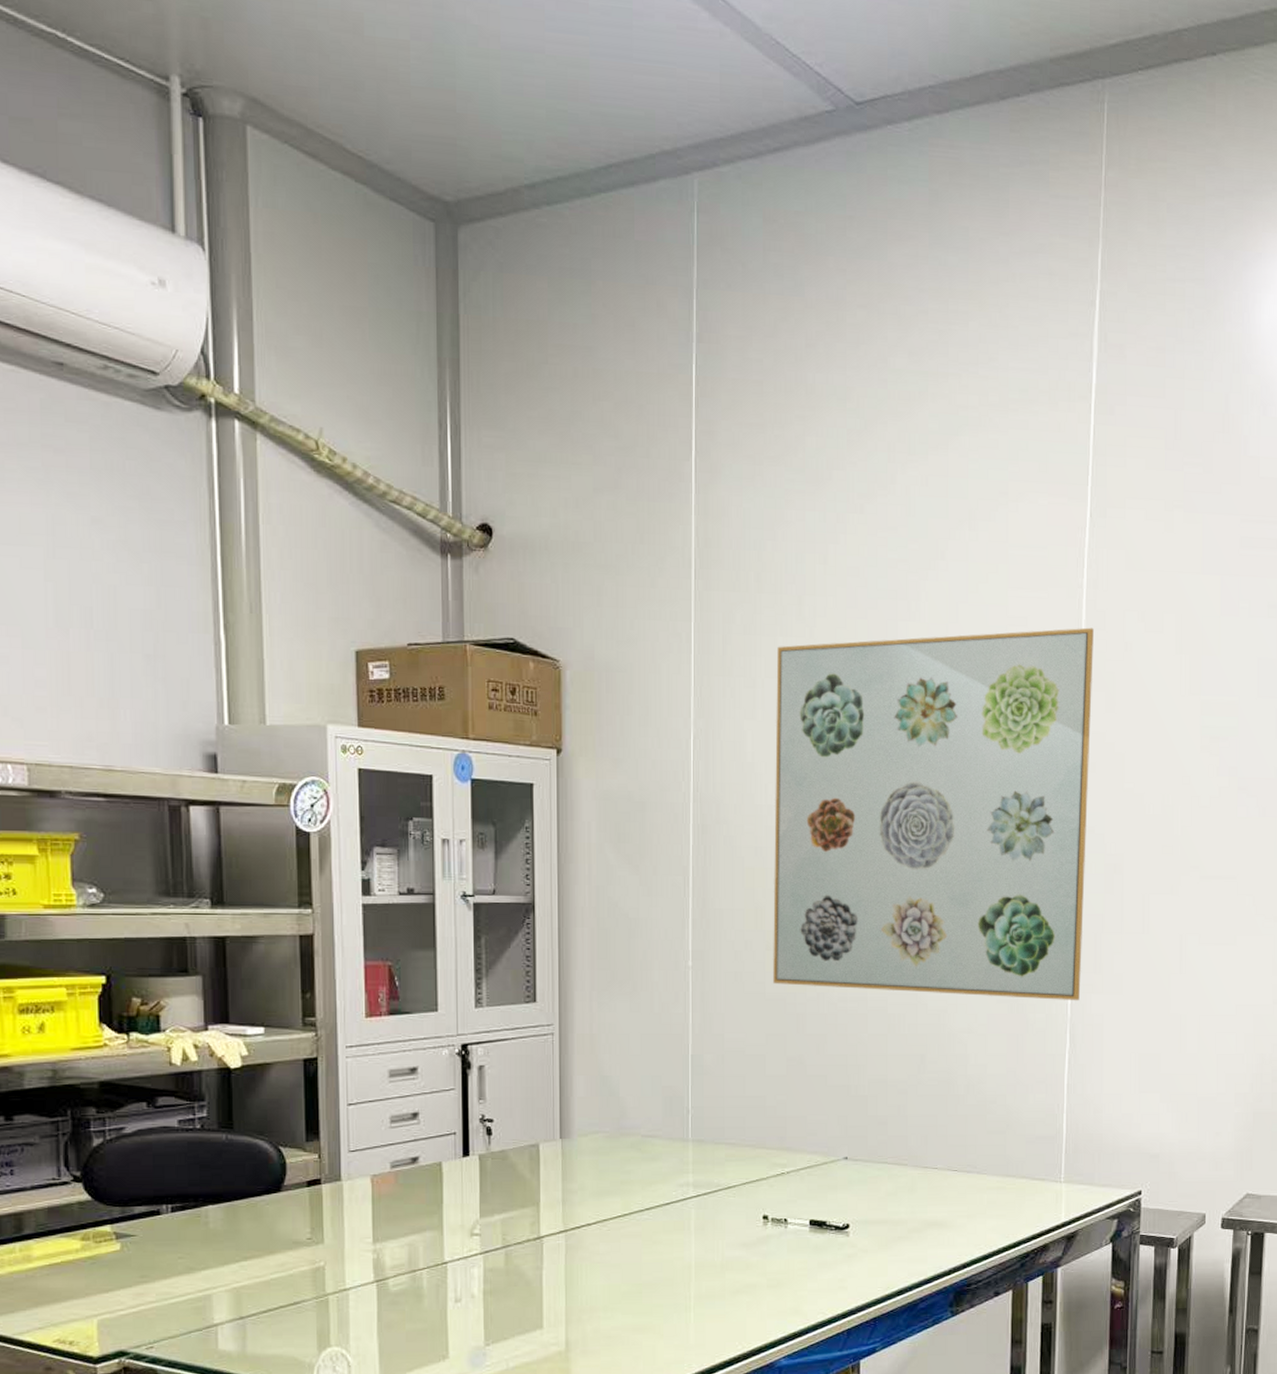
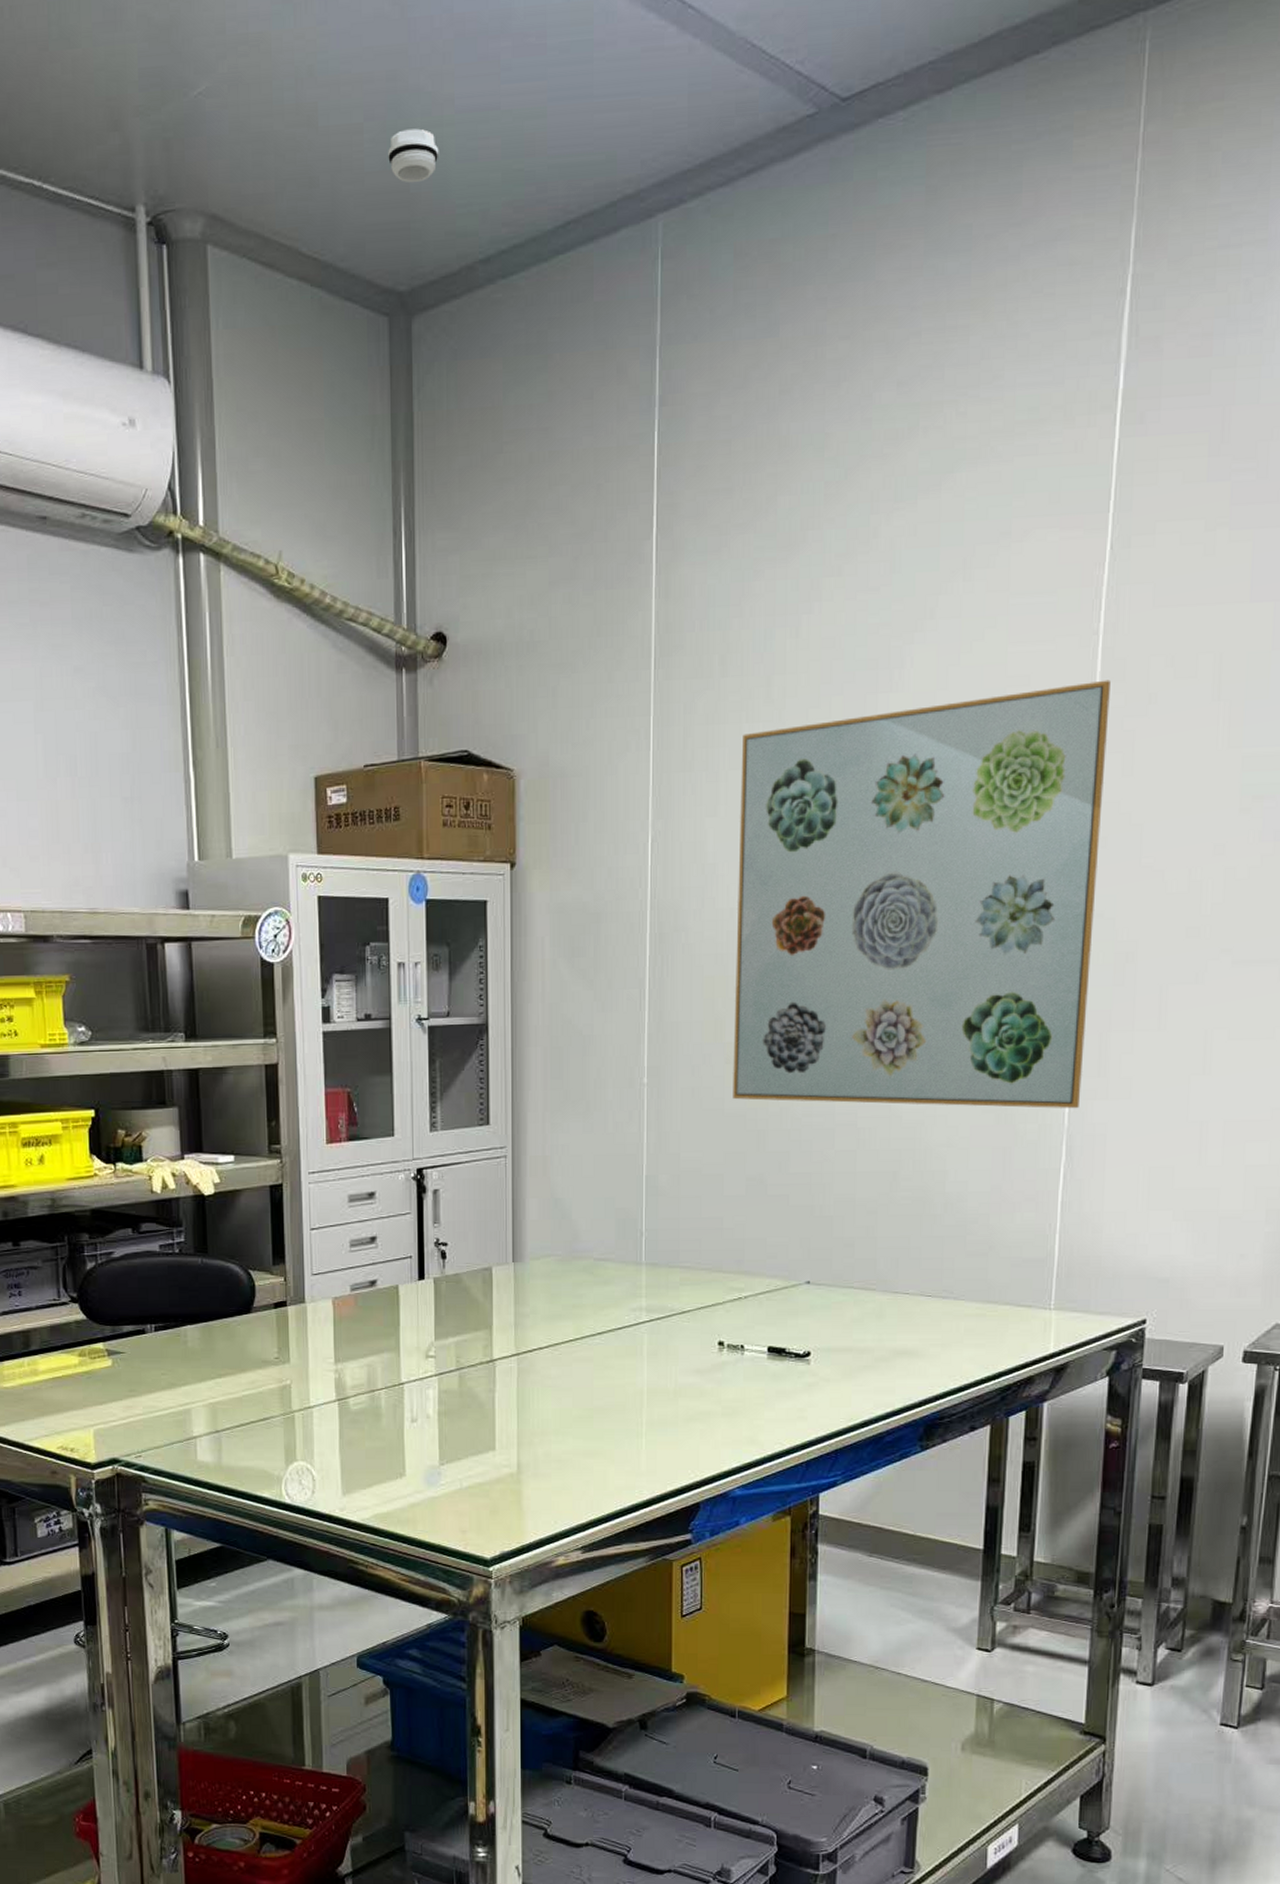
smoke detector: none [435,54,486,105] -> present [388,128,439,183]

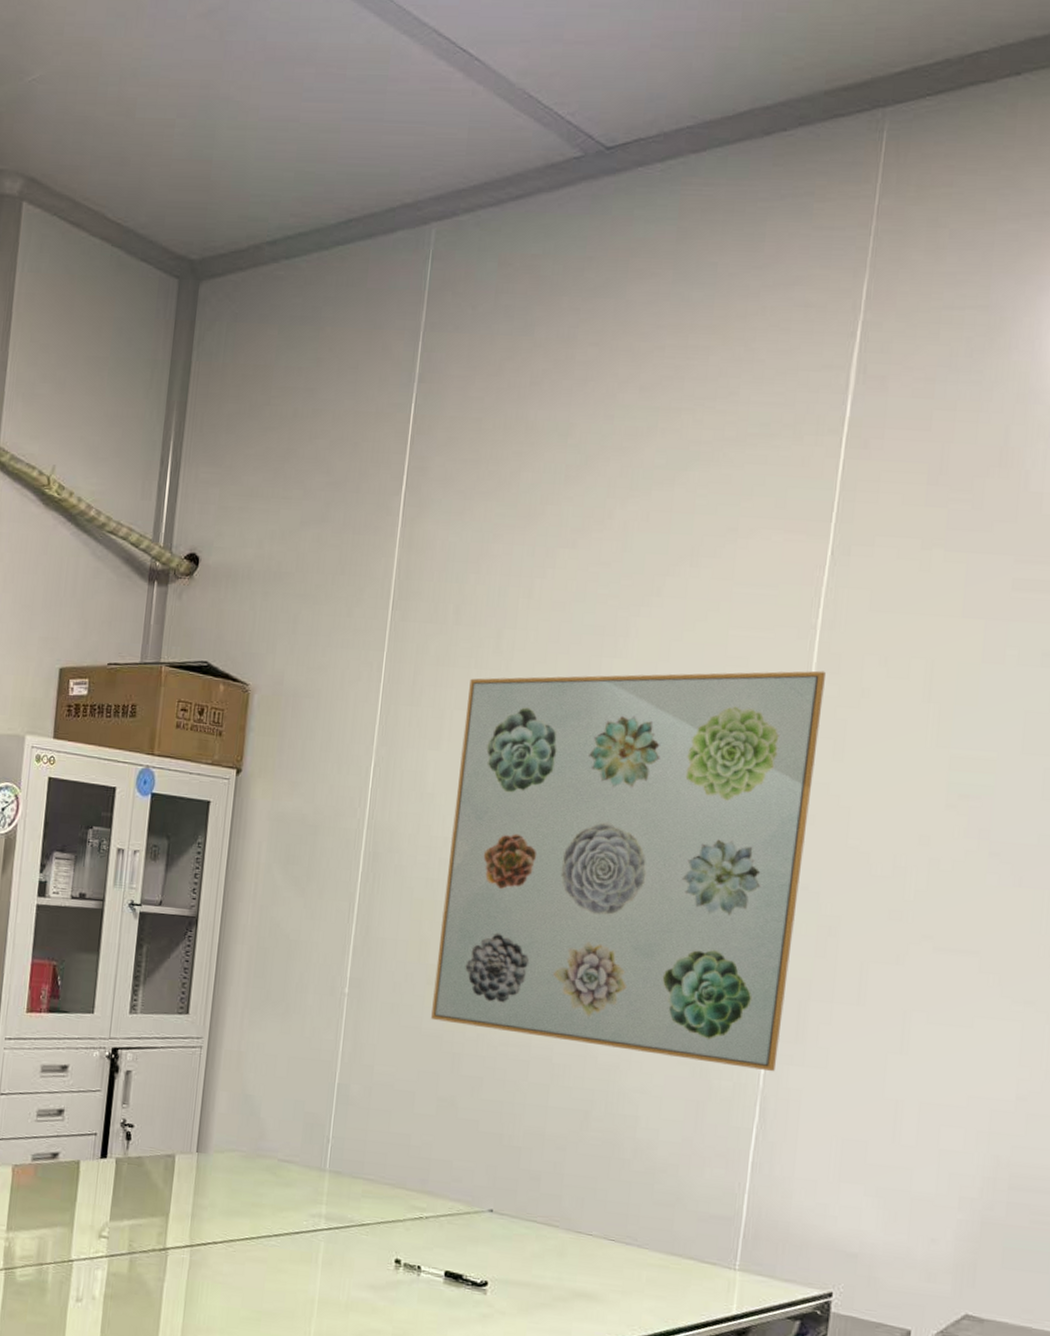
smoke detector: present [388,128,439,183] -> none [194,128,241,173]

